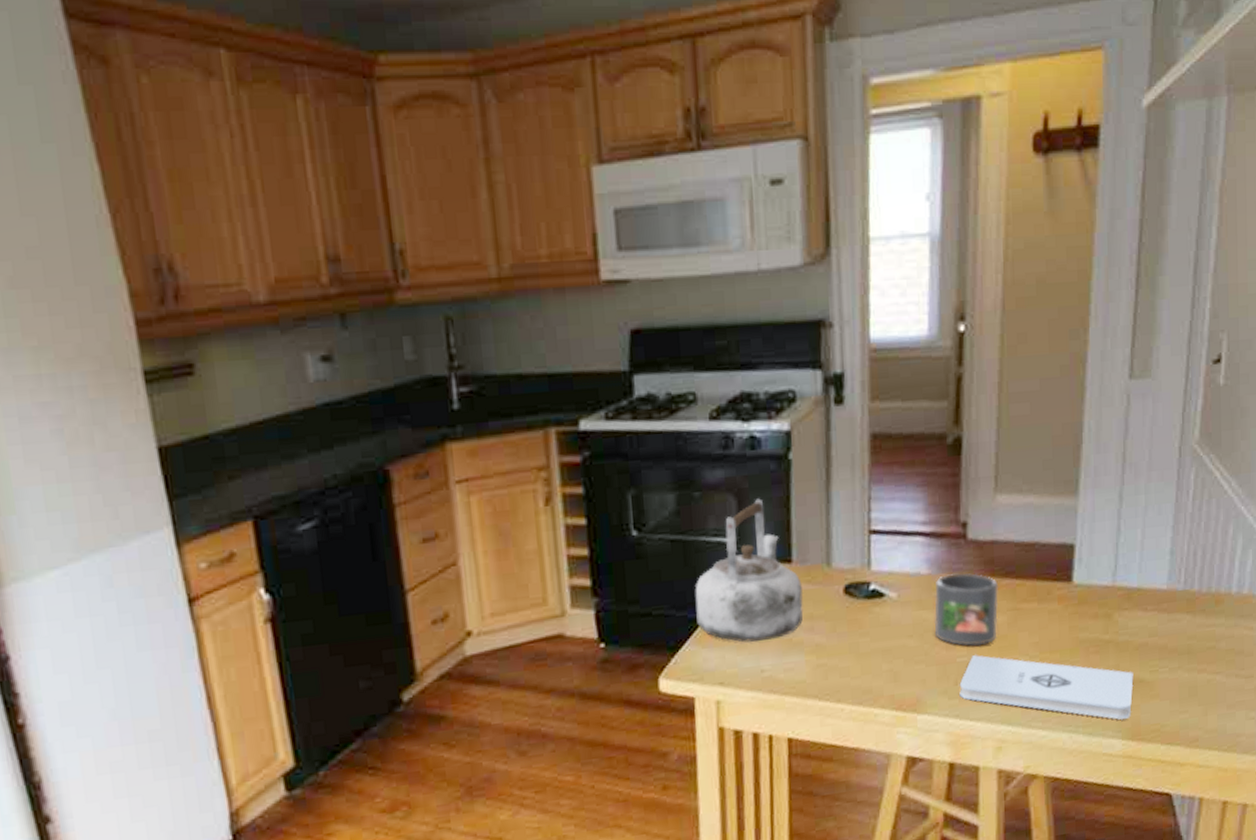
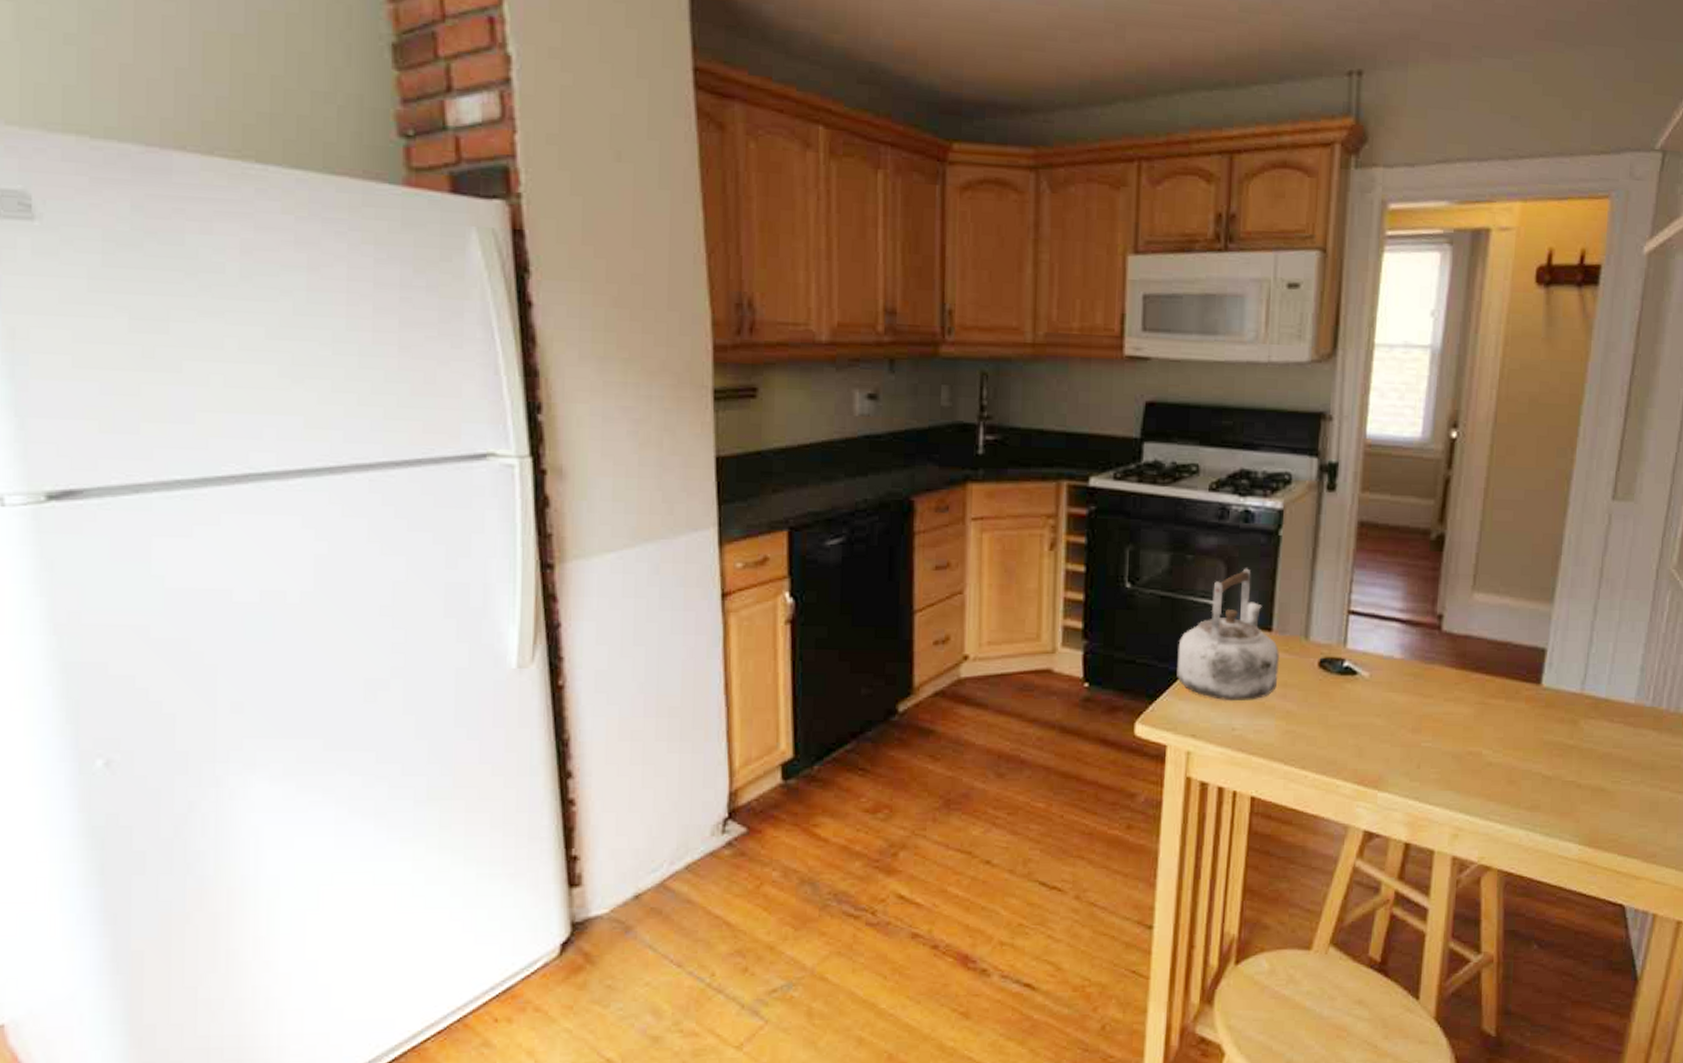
mug: present [934,573,999,646] -> none [1402,662,1469,734]
notepad: present [959,655,1134,721] -> none [1421,742,1595,826]

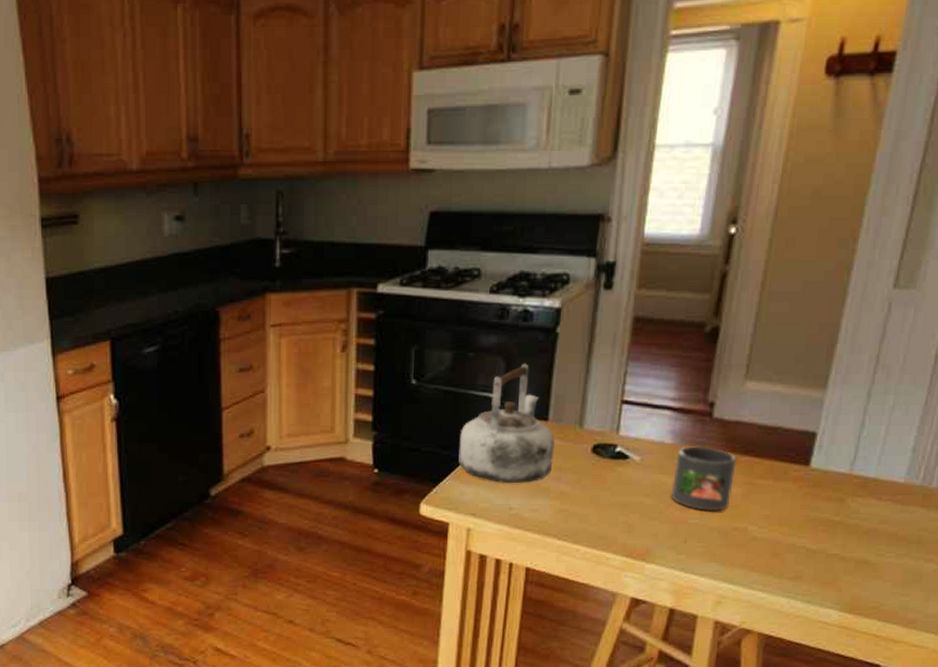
mug: none [1402,662,1469,734] -> present [671,446,738,512]

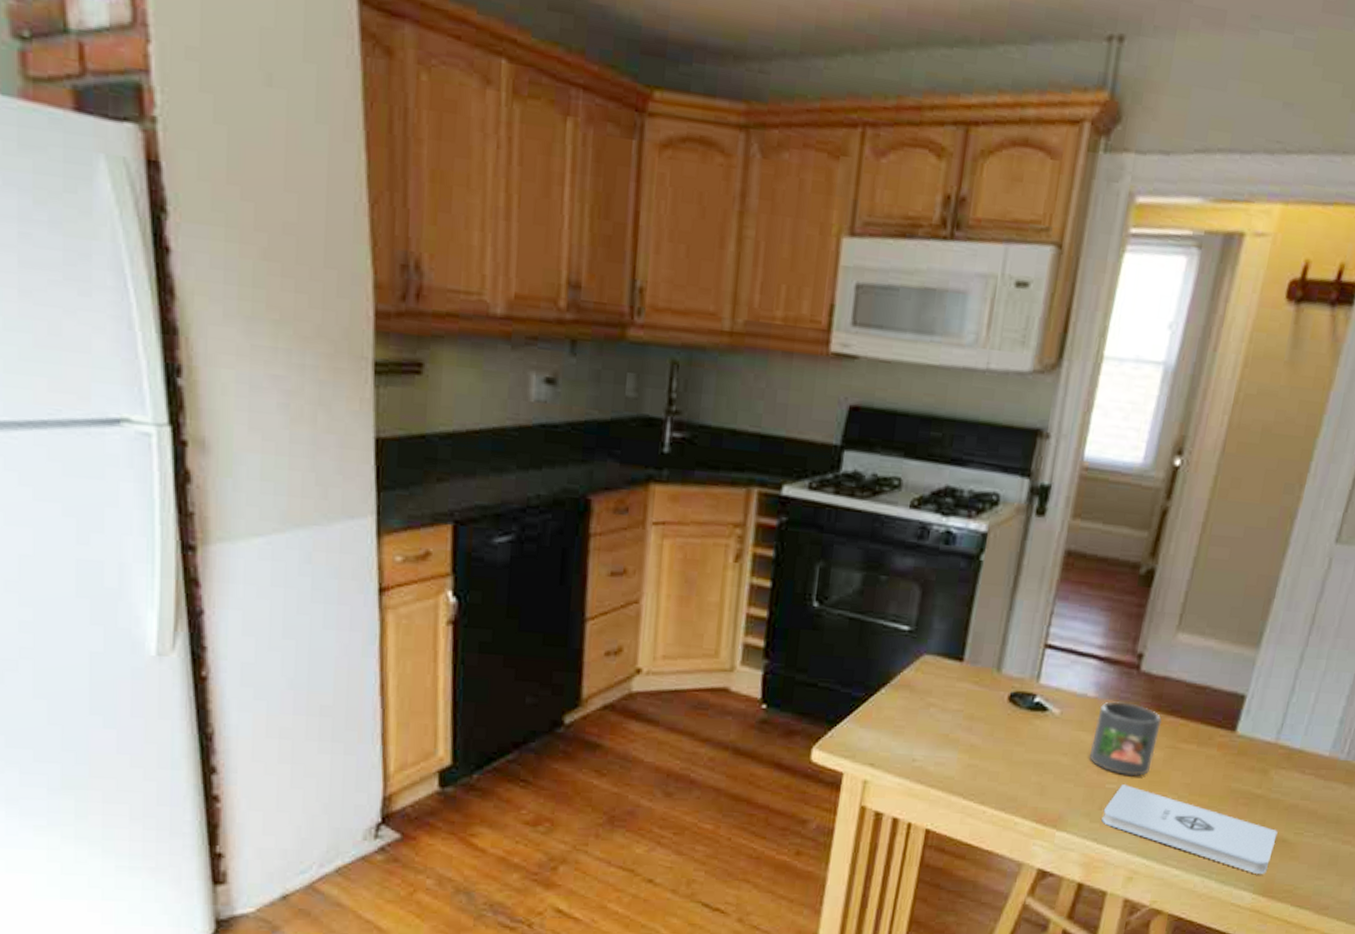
kettle: present [458,363,555,484] -> none [859,593,969,732]
notepad: none [687,519,859,594] -> present [1101,784,1278,875]

